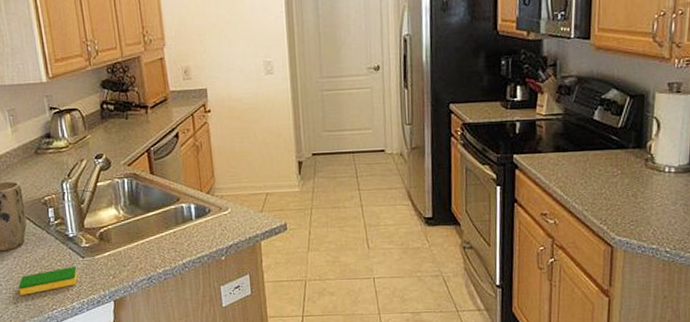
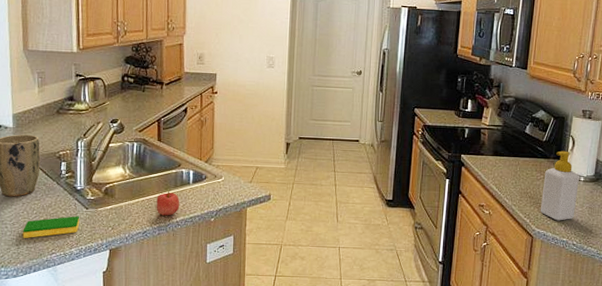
apple: none [157,229,185,258] -> present [156,190,180,216]
soap bottle: none [619,137,669,225] -> present [540,150,579,221]

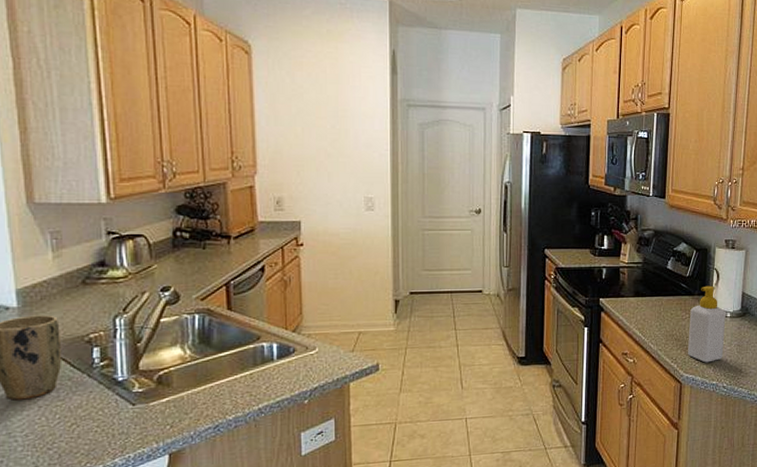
dish sponge: present [22,216,80,238] -> none [41,416,125,453]
apple: present [156,190,180,216] -> none [230,371,262,404]

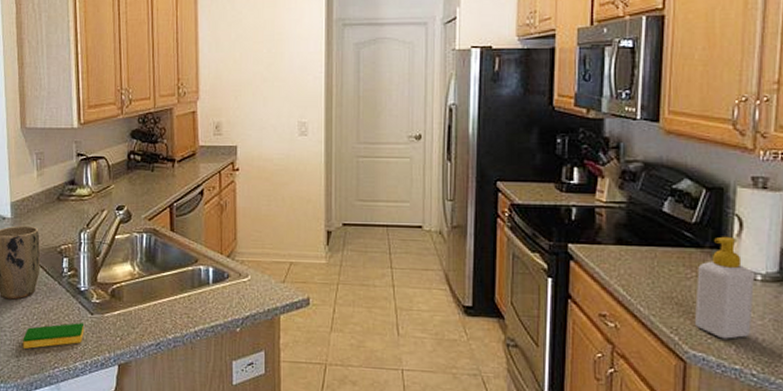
dish sponge: none [41,416,125,453] -> present [23,323,85,349]

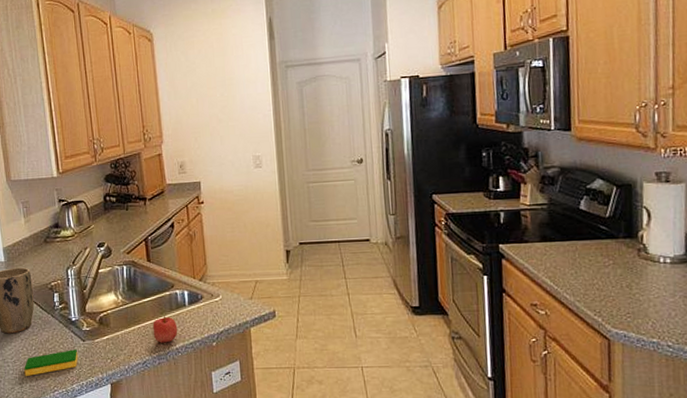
apple: none [170,292,198,324] -> present [153,315,178,343]
soap bottle: present [694,236,754,339] -> none [614,226,665,317]

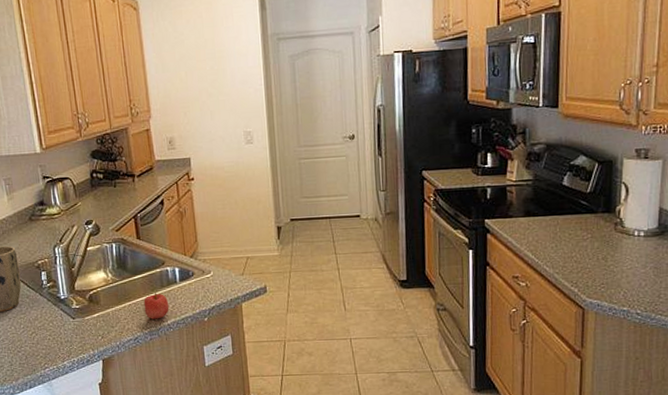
dish sponge: present [24,349,78,376] -> none [13,327,69,354]

